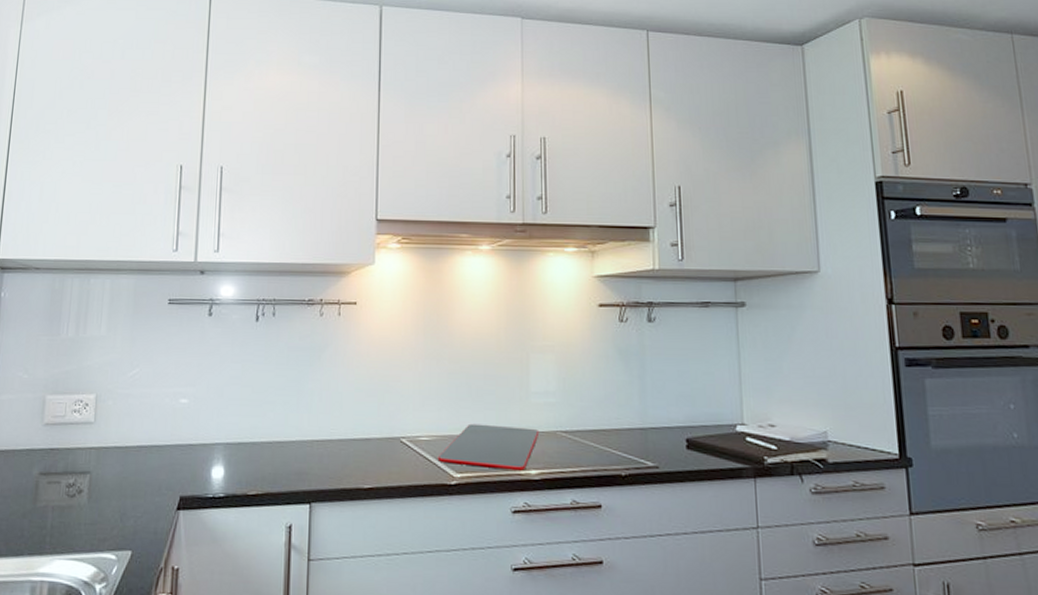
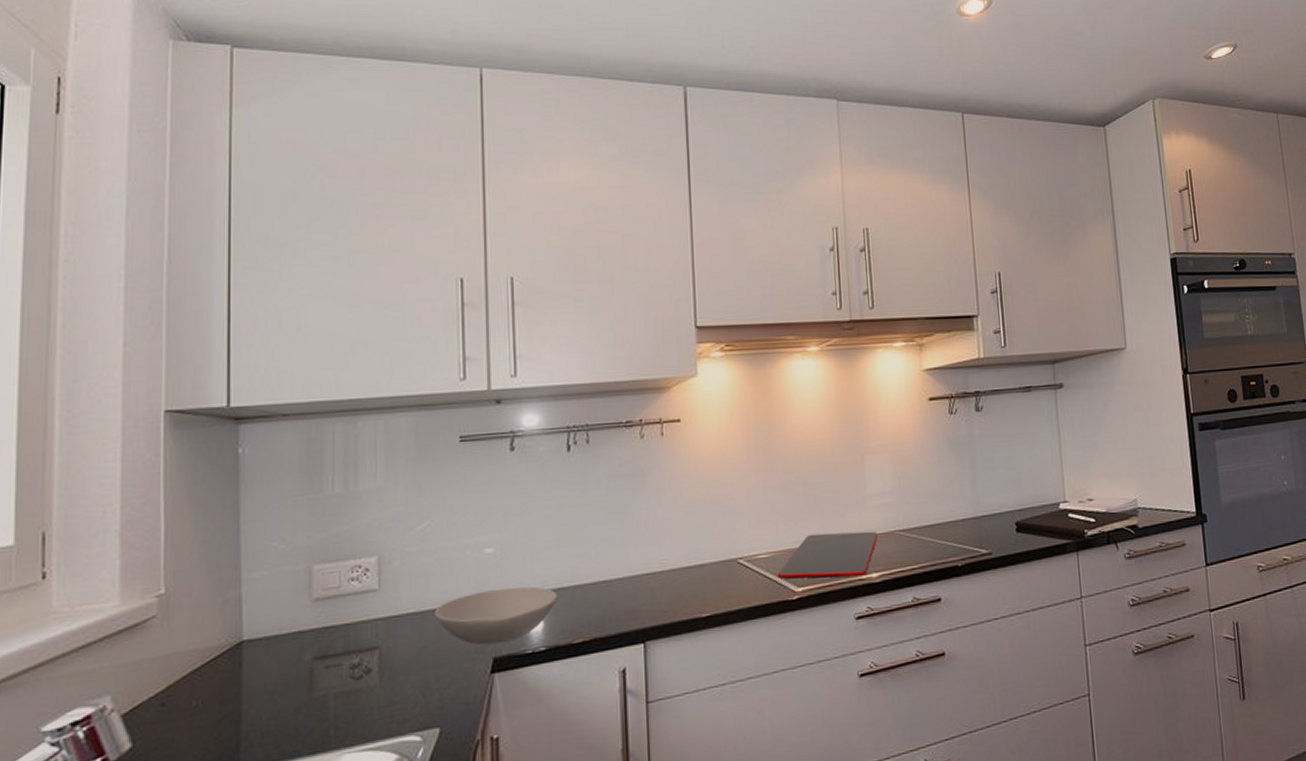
bowl: none [136,436,238,485] -> present [435,587,557,645]

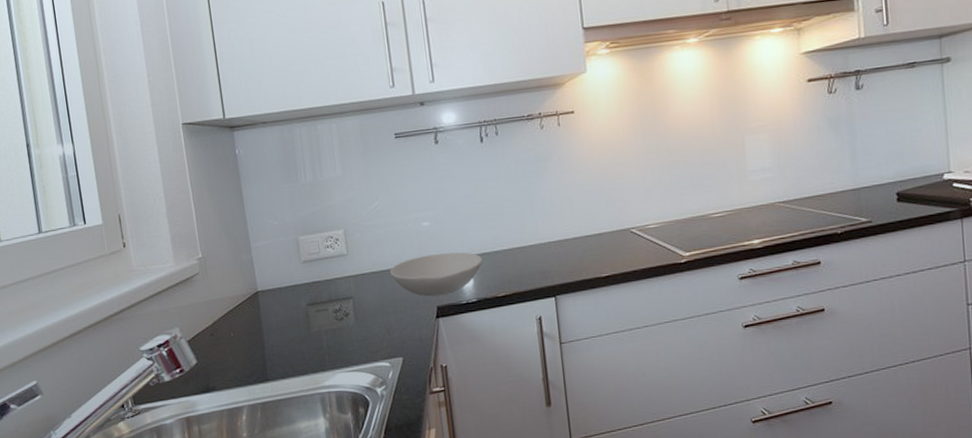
cutting board: present [777,531,878,579] -> none [666,203,759,245]

